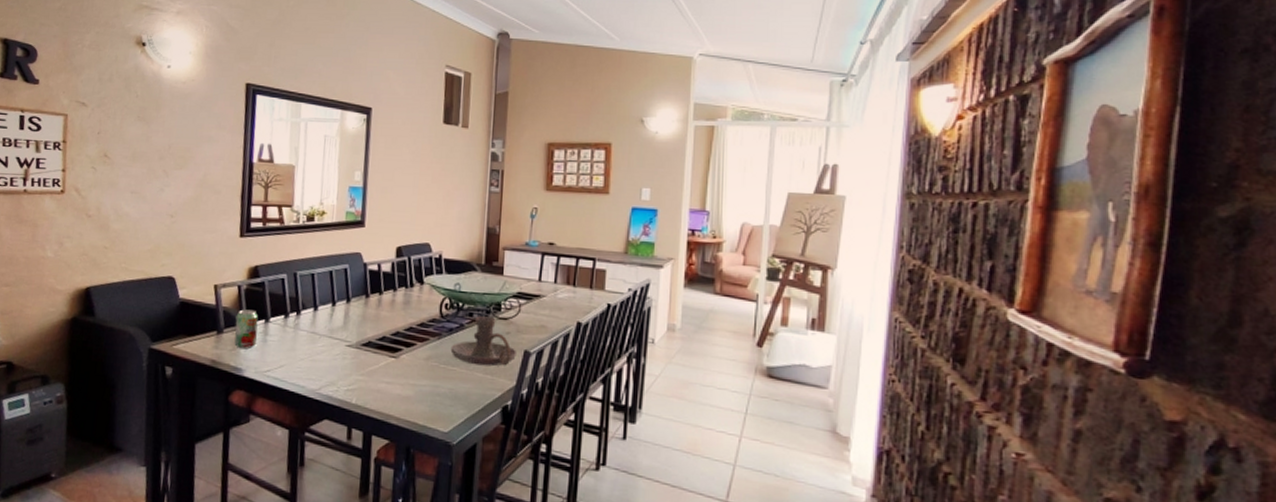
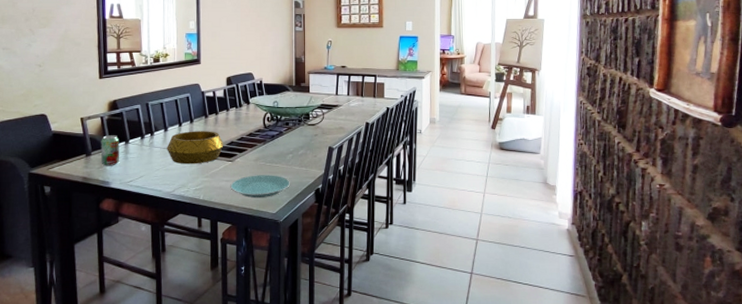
decorative bowl: none [315,313,387,357] -> present [167,131,224,164]
plate: none [391,378,471,410] -> present [230,175,291,198]
candle holder: present [450,316,516,367] -> none [273,124,323,161]

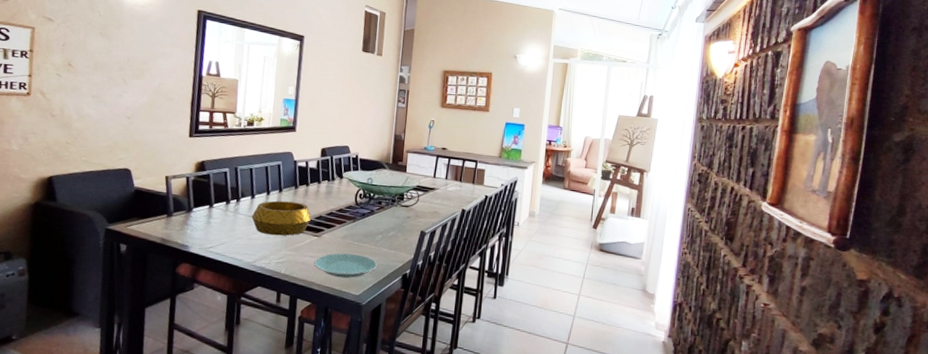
beverage can: present [100,135,120,166] -> none [182,197,204,230]

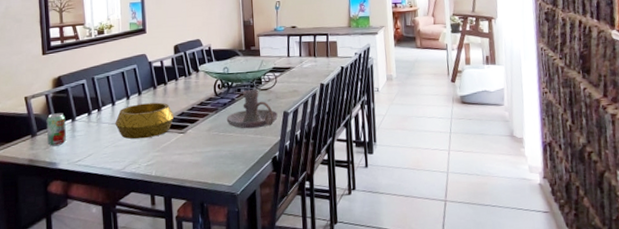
beverage can: none [182,197,204,230] -> present [46,113,67,146]
plate: present [314,253,378,278] -> none [183,144,247,170]
candle holder: none [363,204,415,244] -> present [226,90,278,129]

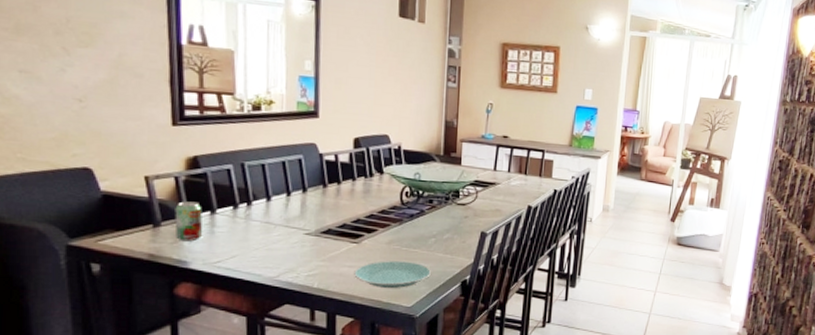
decorative bowl: present [115,102,175,140] -> none [269,202,348,245]
plate: none [183,144,247,170] -> present [354,261,432,288]
candle holder: present [226,90,278,129] -> none [412,203,474,247]

